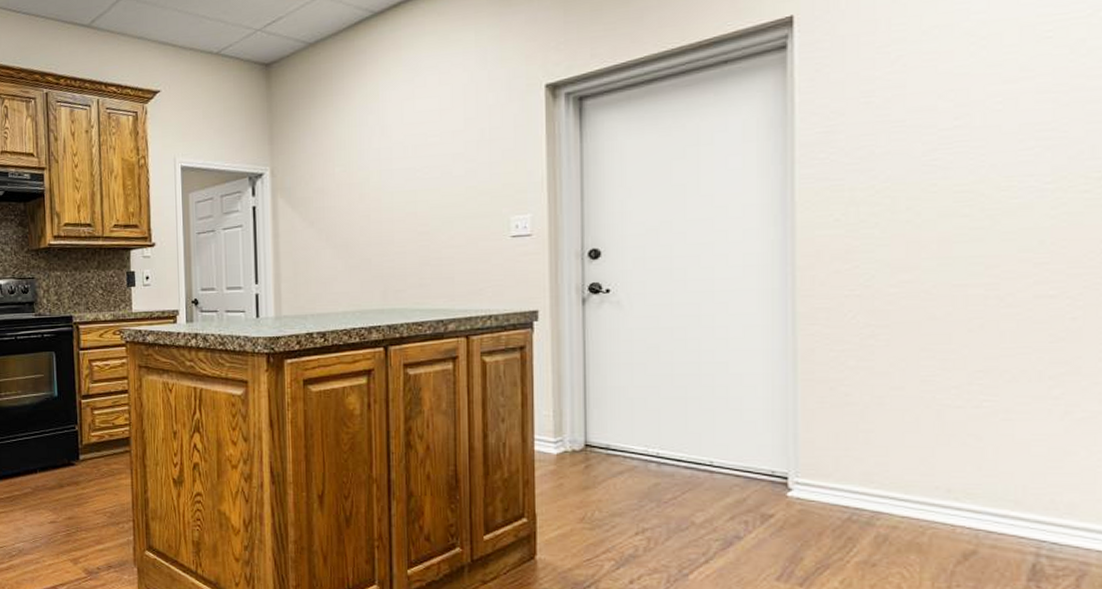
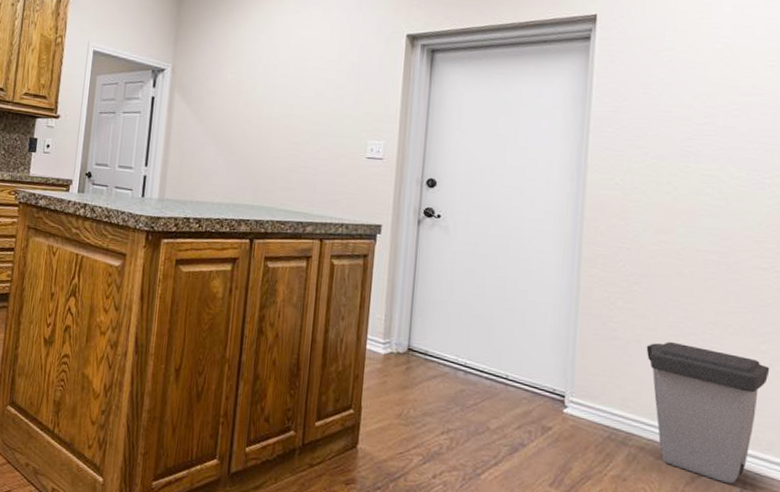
trash can: none [891,399,1066,559] -> present [646,341,770,484]

